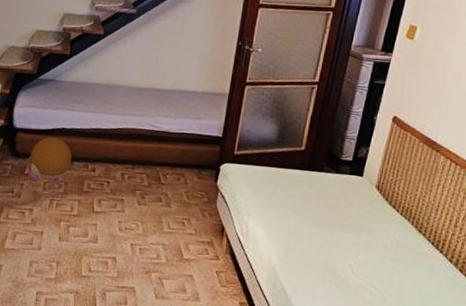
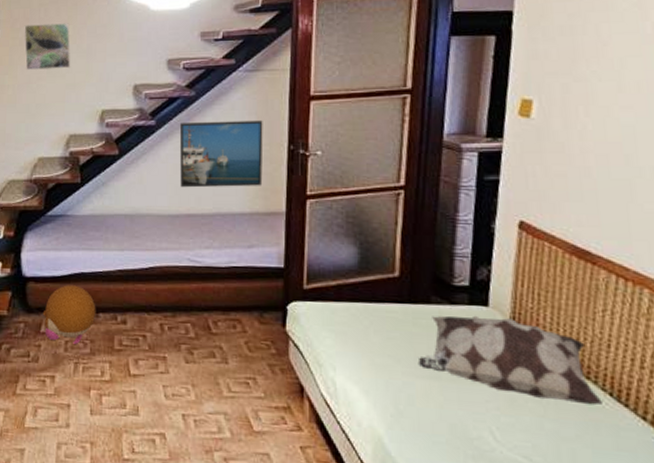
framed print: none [150,14,221,72] -> present [180,120,263,188]
decorative pillow: none [308,181,427,251] -> present [418,315,603,406]

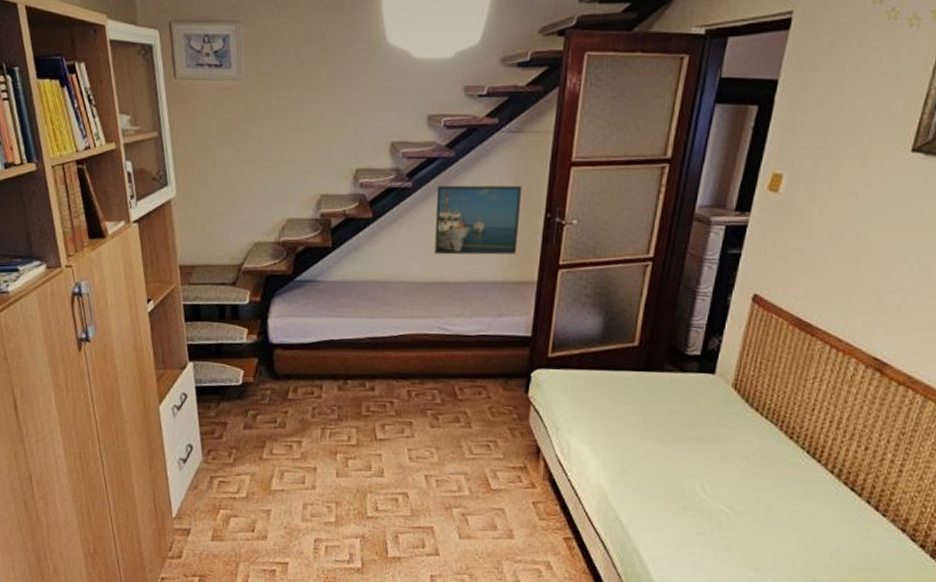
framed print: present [24,23,71,71] -> none [272,66,324,121]
plush toy: present [42,285,96,344] -> none [290,352,345,410]
decorative pillow: present [418,315,603,406] -> none [646,382,800,462]

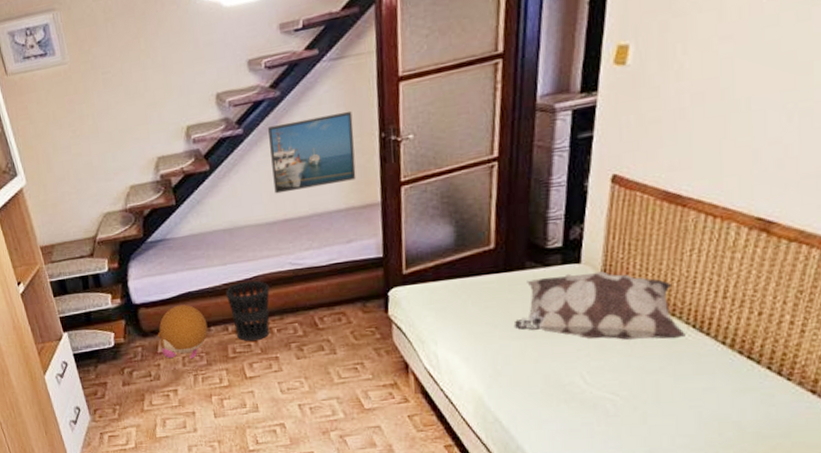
plush toy: none [290,352,345,410] -> present [157,304,208,358]
wastebasket: none [369,338,414,403] -> present [226,280,270,342]
decorative pillow: none [646,382,800,462] -> present [513,271,686,340]

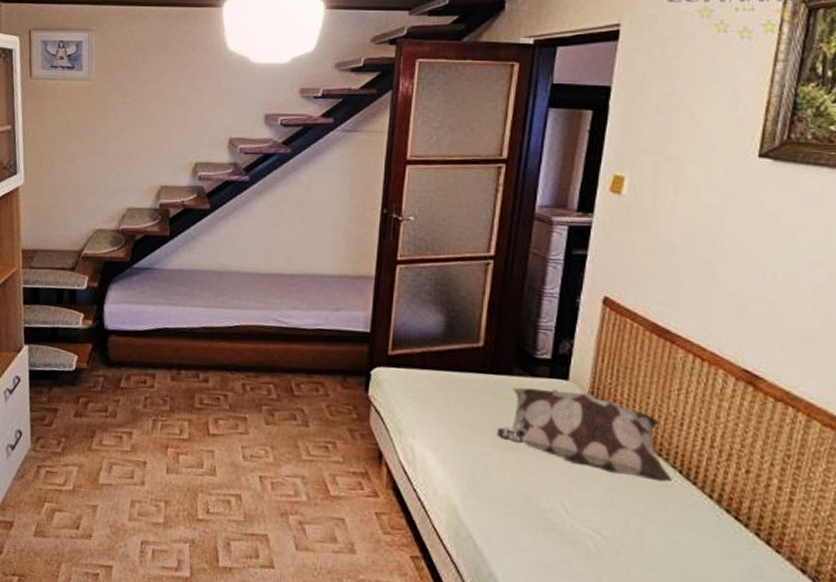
plush toy: present [157,304,208,358] -> none [123,340,179,401]
wastebasket: present [226,280,270,342] -> none [203,328,250,396]
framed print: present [268,110,356,194] -> none [271,180,358,249]

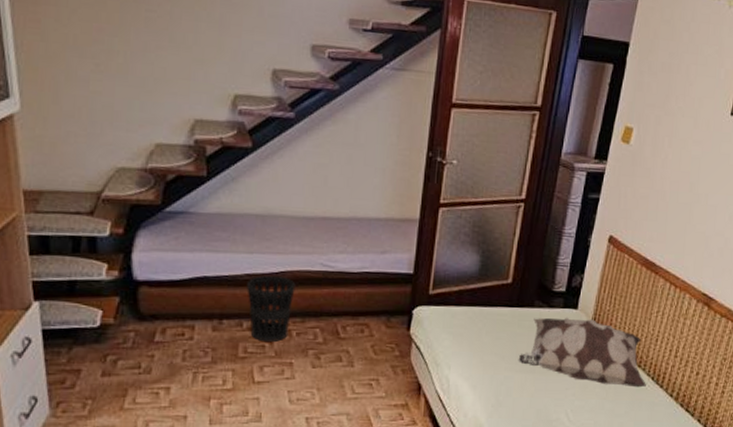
wastebasket: none [203,328,250,396] -> present [247,275,296,343]

